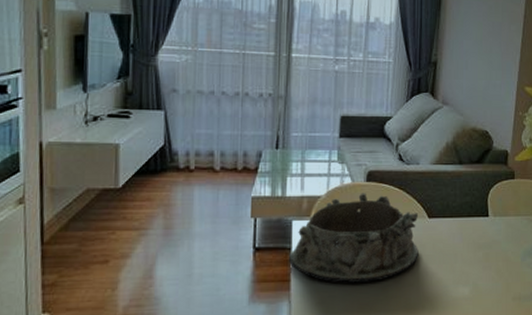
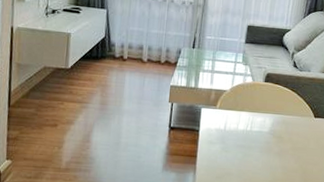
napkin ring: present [289,193,419,283] -> none [197,91,307,166]

